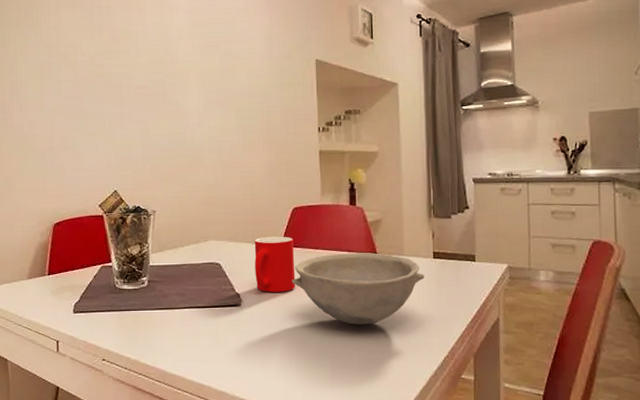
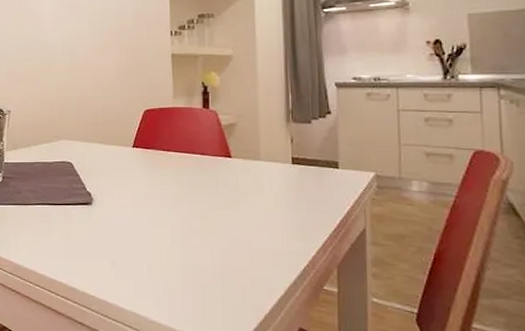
cup: present [254,236,296,292] -> none [105,137,147,193]
bowl: present [292,253,424,325] -> none [143,156,282,229]

